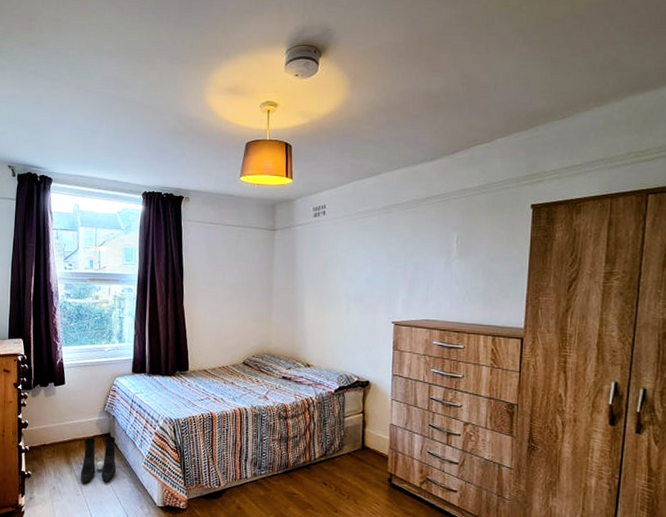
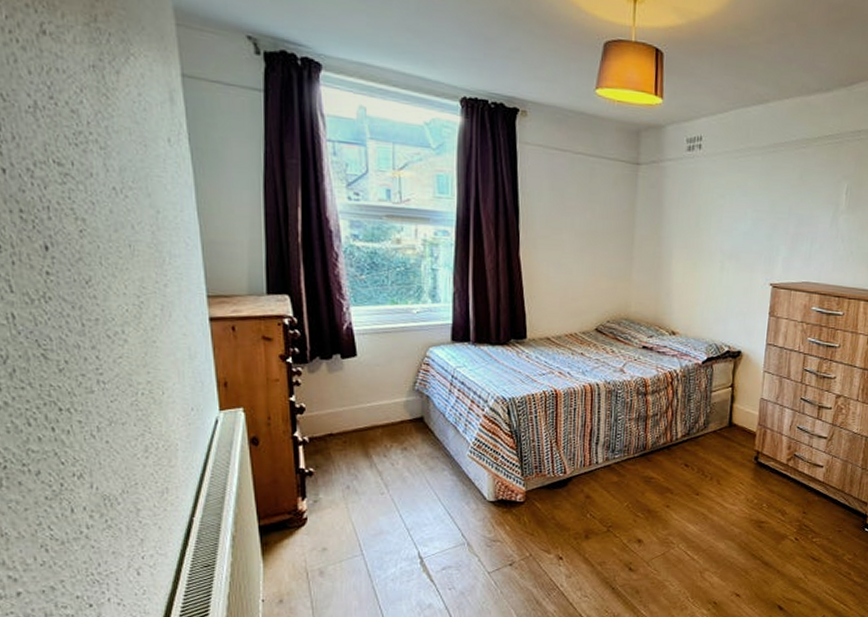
boots: present [80,436,116,485] -> none [384,421,433,481]

